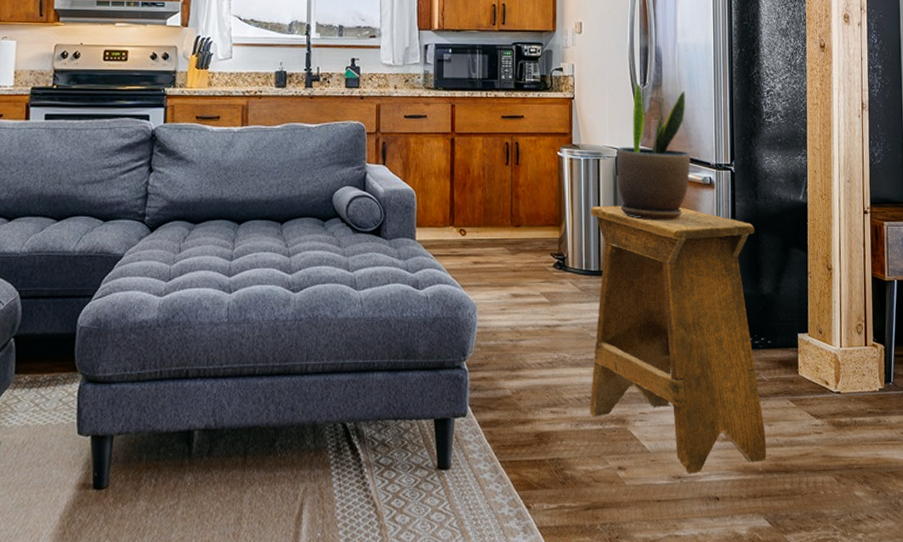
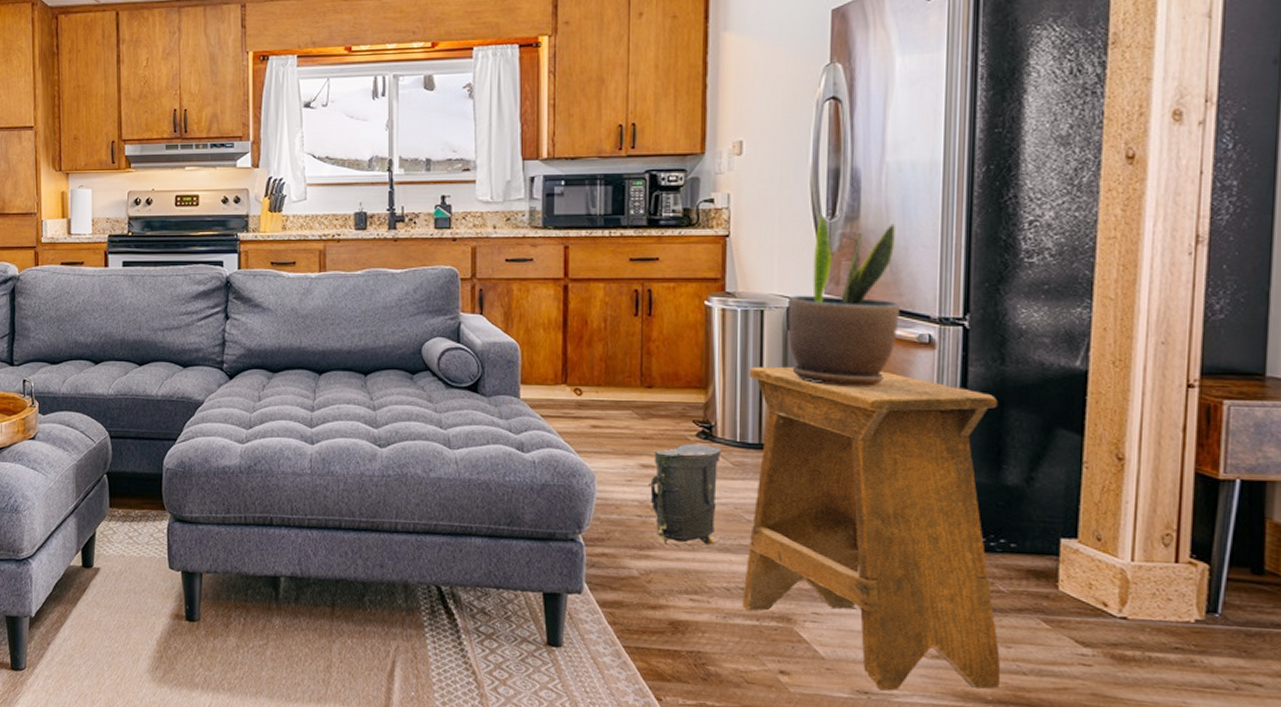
bag: none [518,274,573,363] -> present [648,444,723,544]

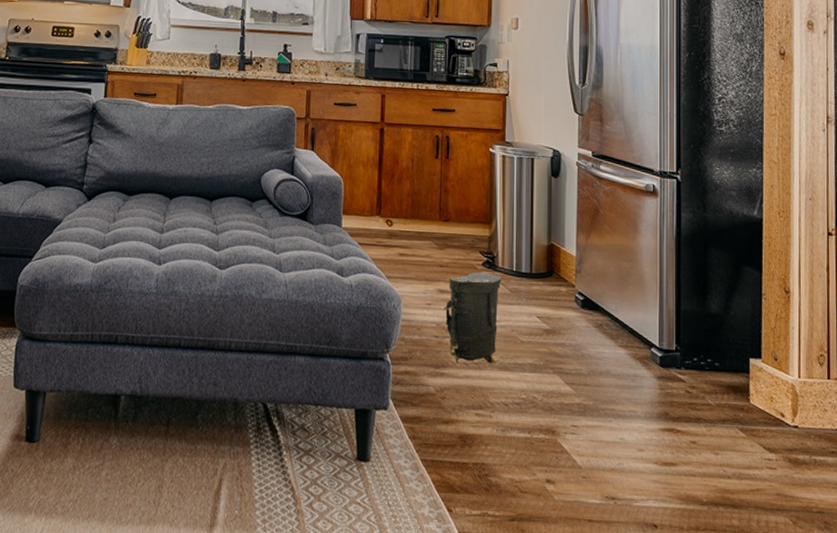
stool: present [742,366,1001,691] -> none [517,206,712,496]
potted plant: present [788,213,900,387] -> none [552,81,632,227]

